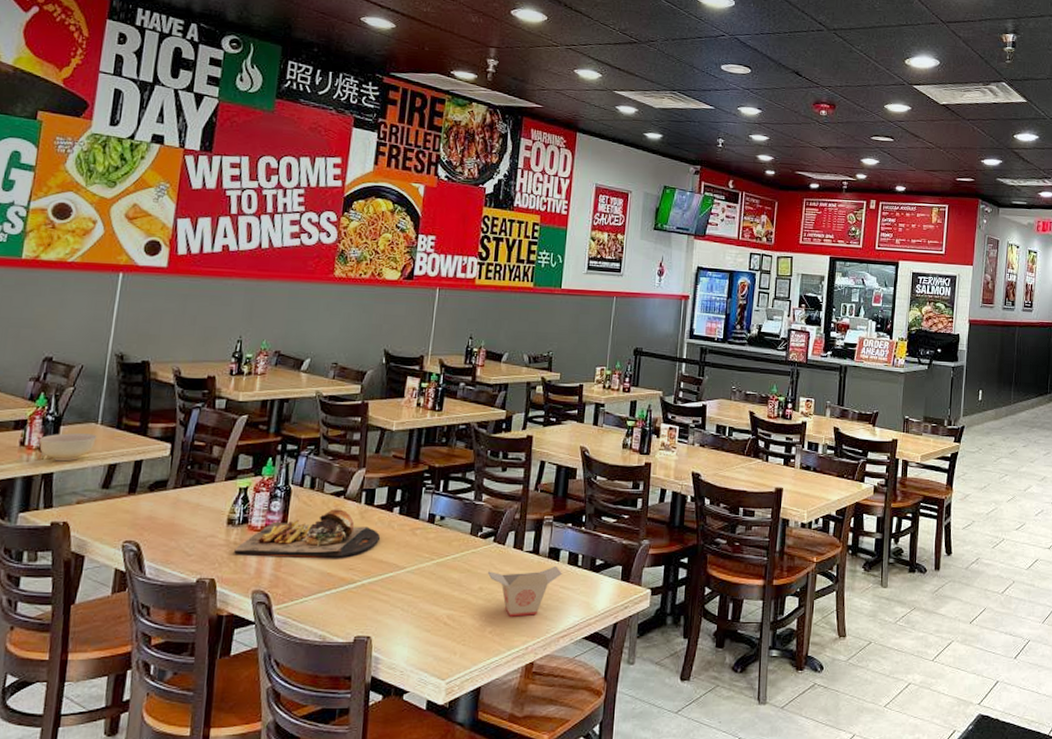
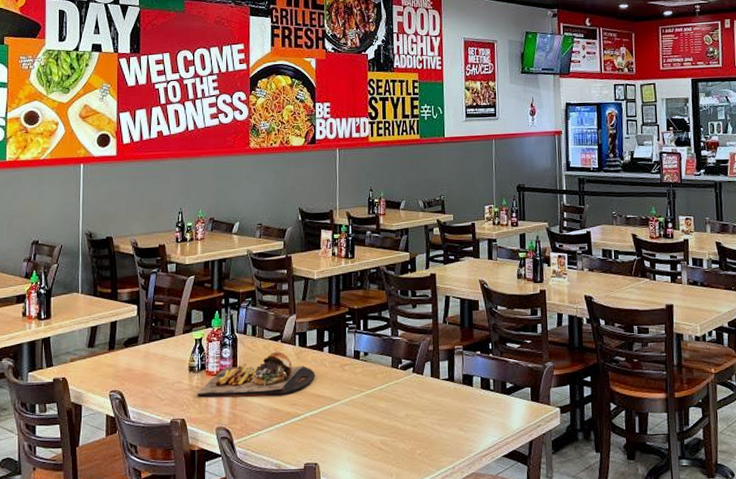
bowl: present [39,433,97,462] -> none [37,302,79,327]
takeout container: present [487,565,562,617] -> none [410,391,477,440]

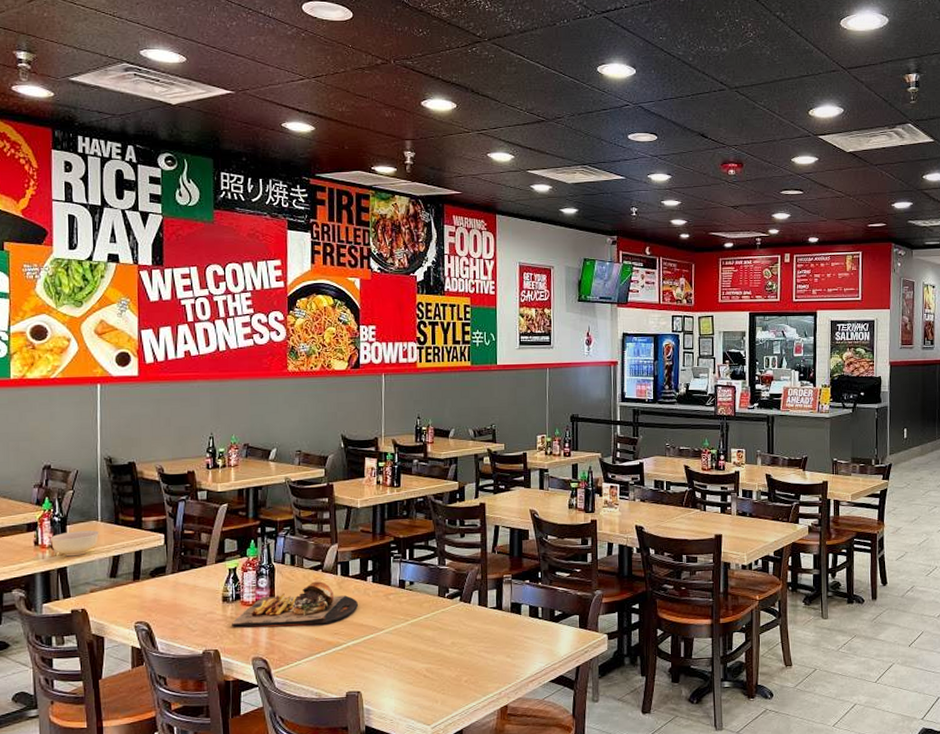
bowl: none [37,302,79,327] -> present [51,530,99,557]

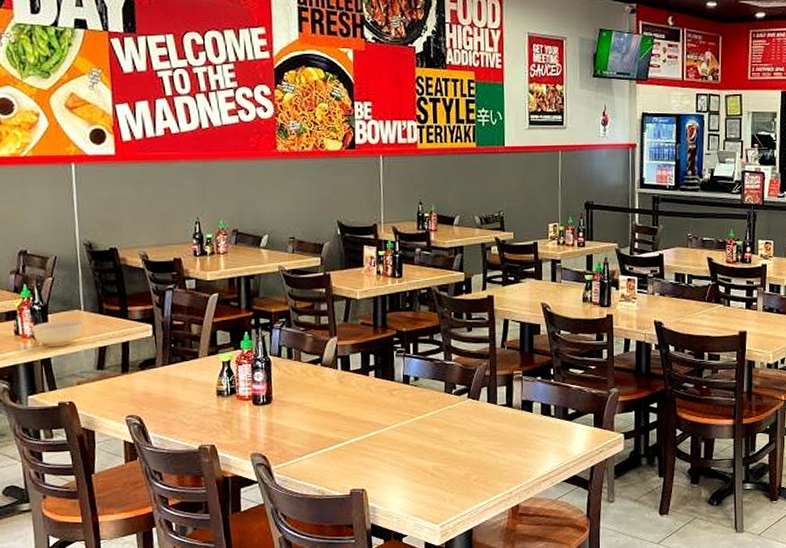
food tray: present [232,581,359,627] -> none [228,376,361,423]

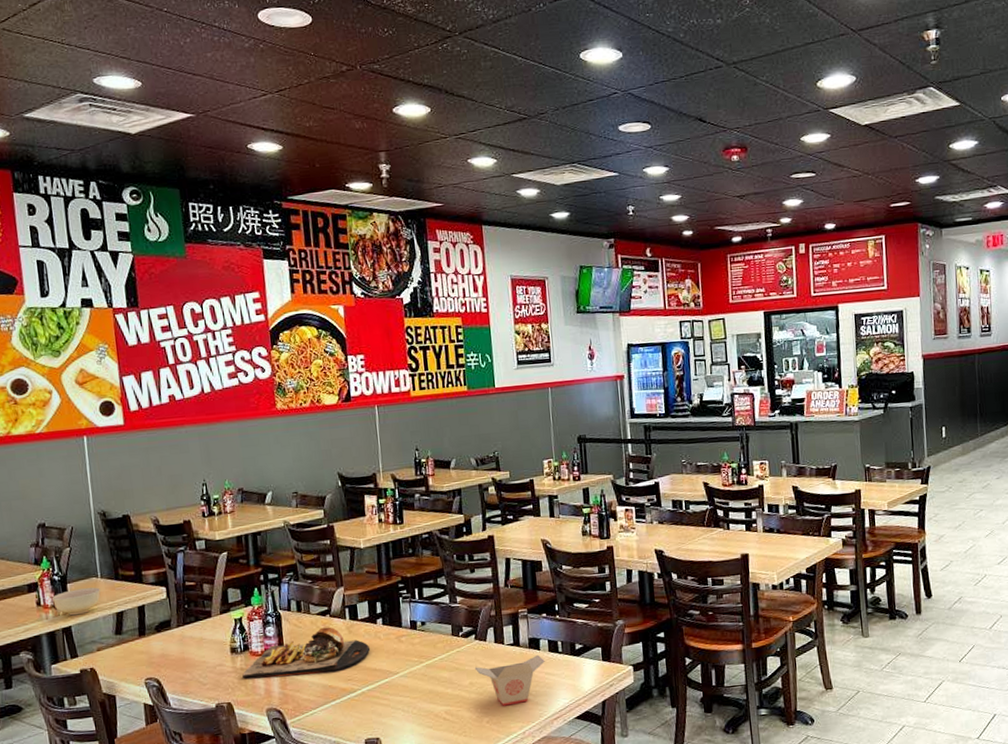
food tray: none [228,376,361,423] -> present [242,627,371,679]
takeout container: none [465,416,537,465] -> present [474,654,545,706]

